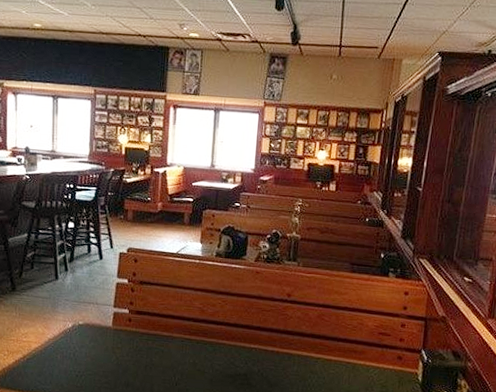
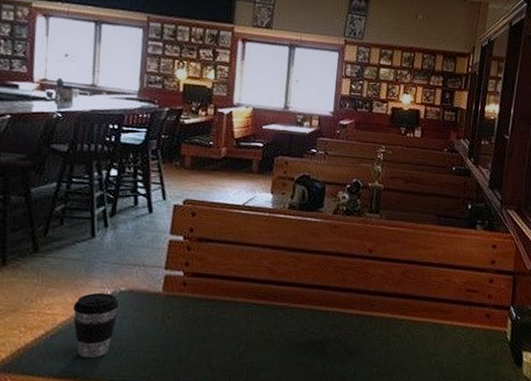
coffee cup: none [43,325,78,378] -> present [73,292,119,358]

